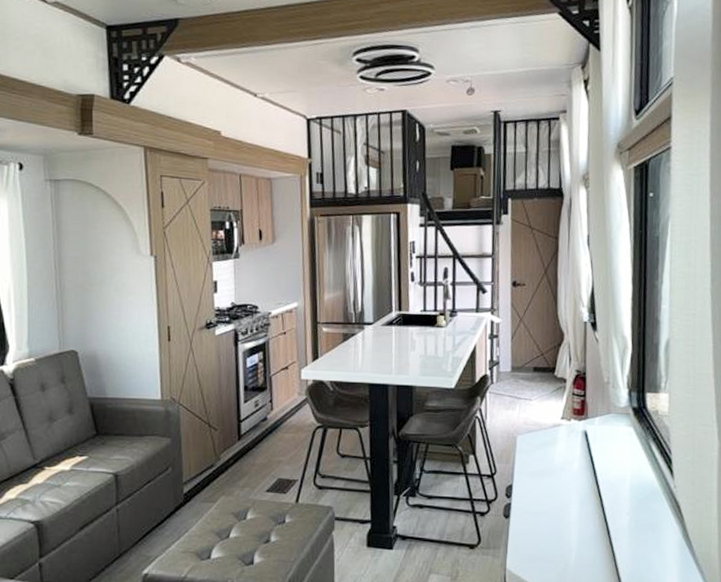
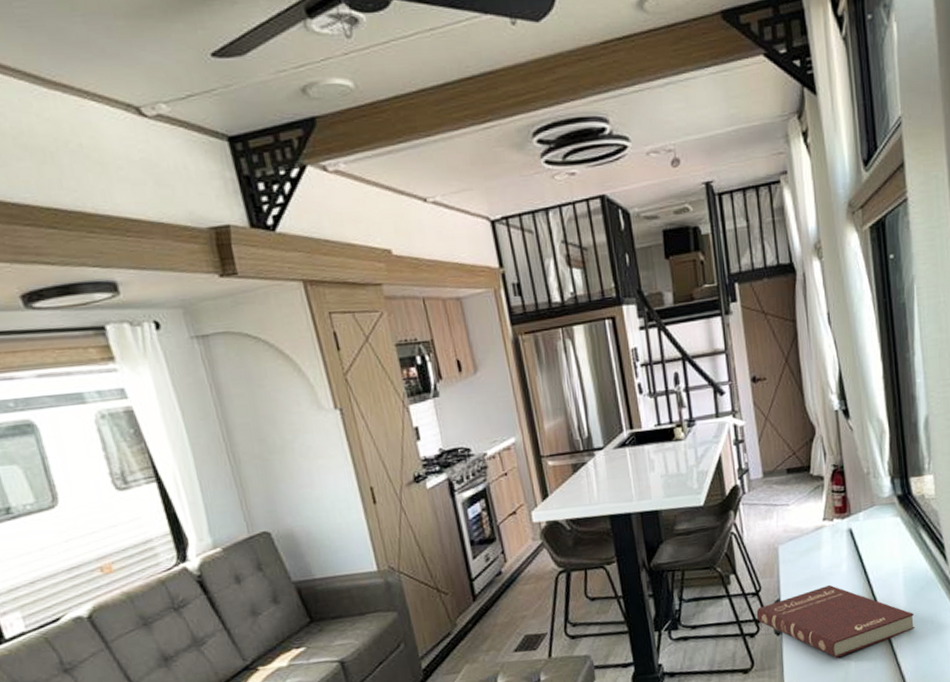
book: none [489,479,636,549] -> present [756,584,915,658]

